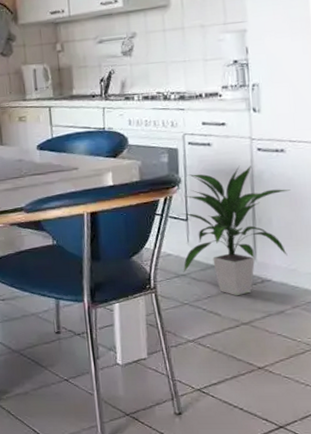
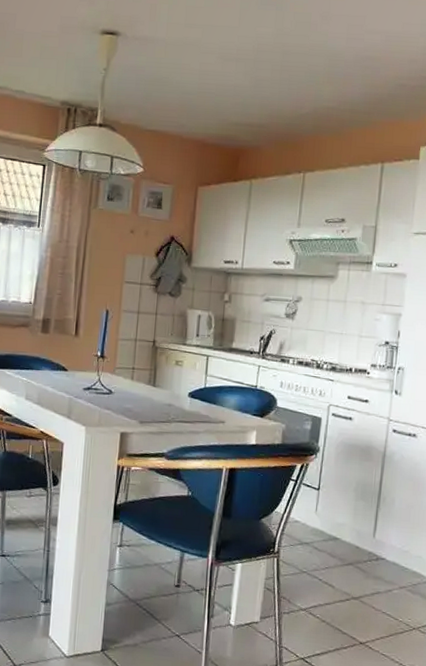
indoor plant: present [181,165,291,295] -> none [307,443,416,570]

